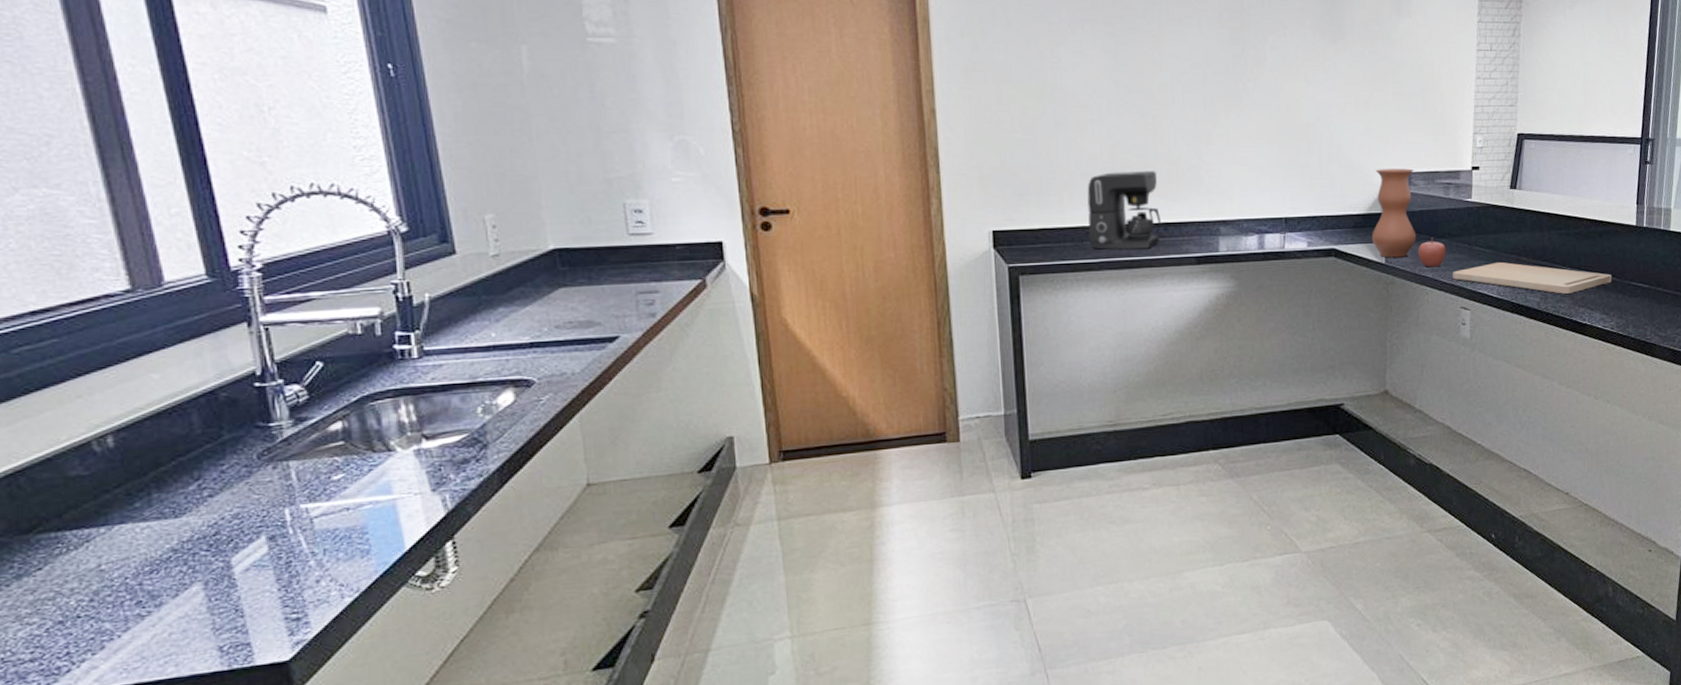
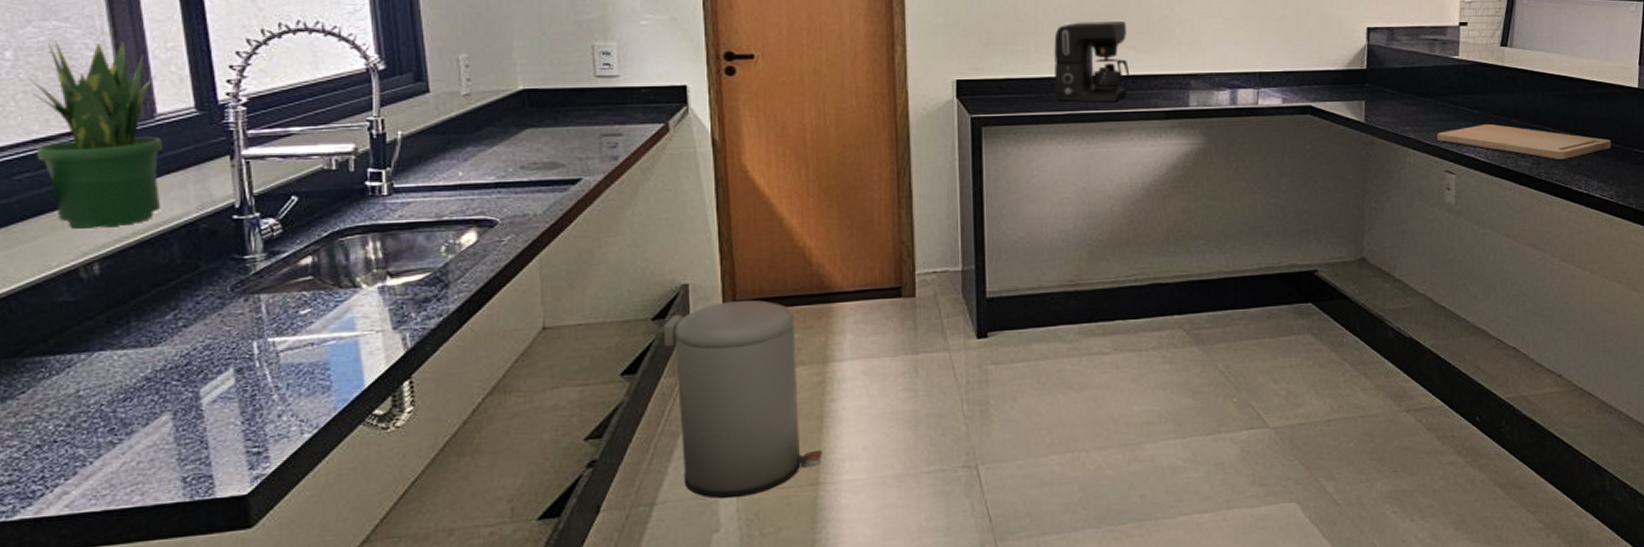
planter: none [21,208,176,401] -> present [29,41,162,229]
pedal bin: none [709,449,875,642] -> present [663,299,823,498]
vase: present [1371,168,1417,258] -> none [1350,23,1399,117]
fruit: present [1417,237,1446,267] -> none [1399,96,1430,128]

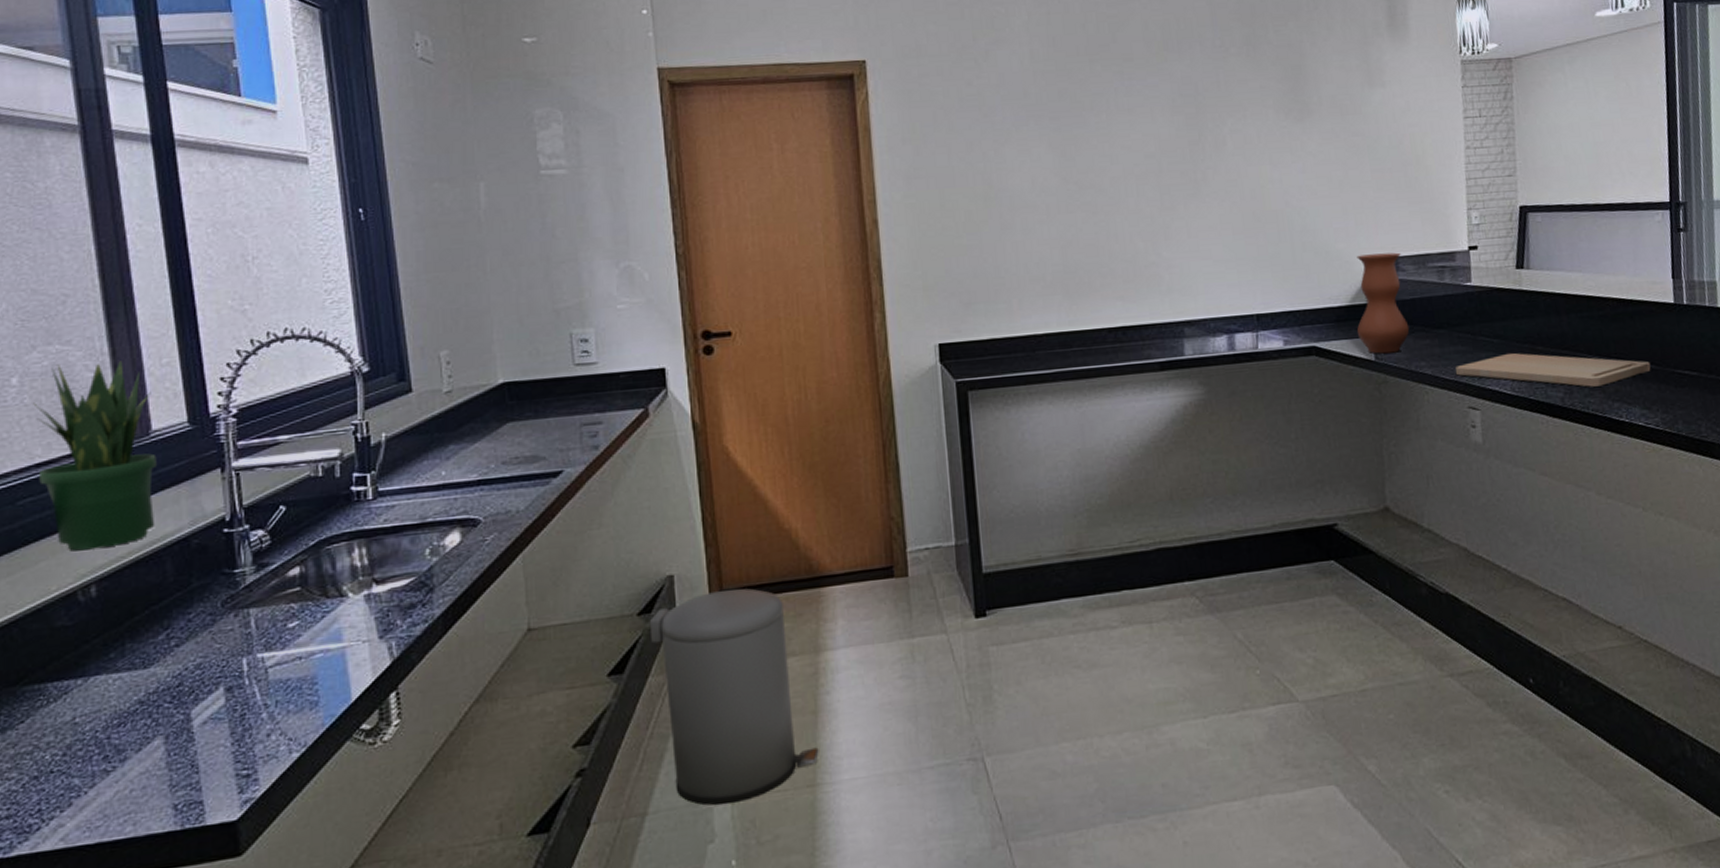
coffee maker: present [1054,21,1130,102] -> none [1037,271,1120,359]
vase: none [1350,23,1399,117] -> present [1356,252,1410,354]

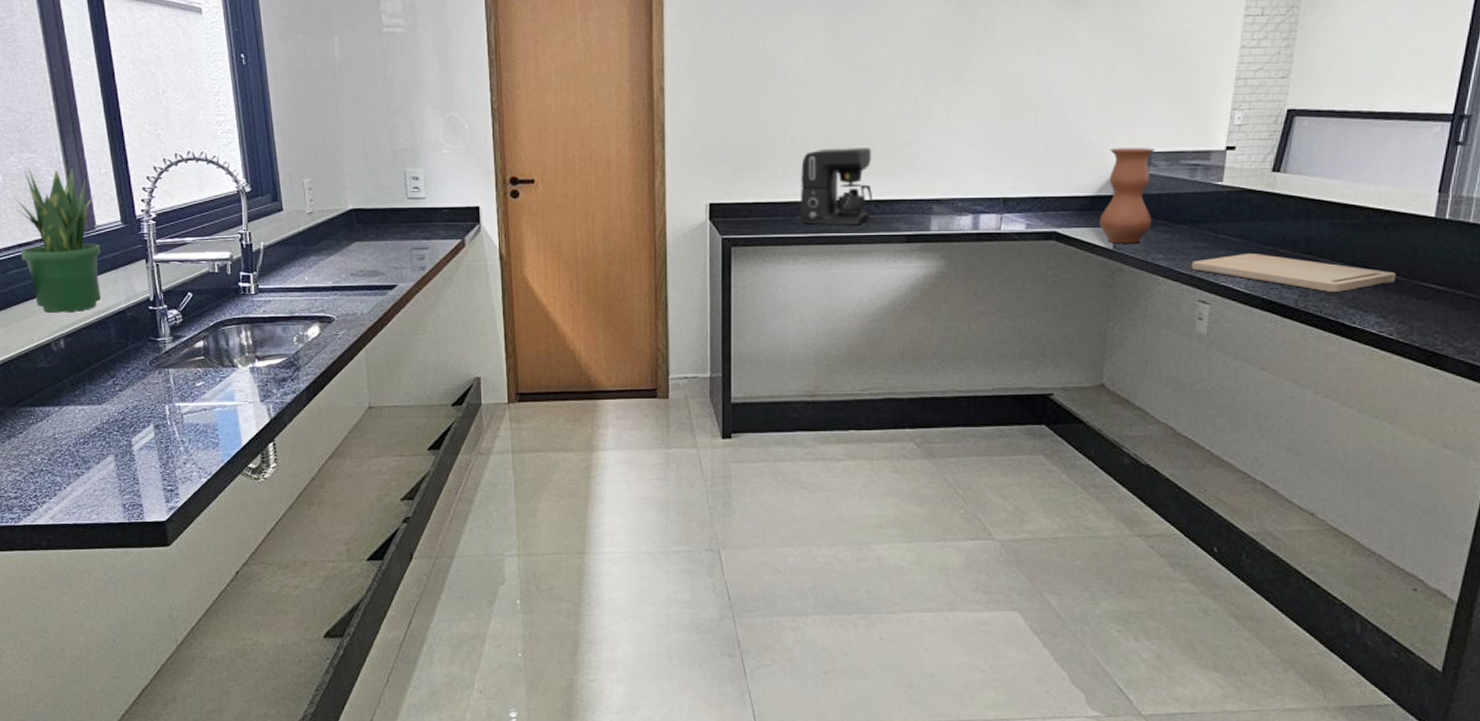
pedal bin: present [649,588,819,805] -> none [460,393,588,557]
coffee maker: none [1037,271,1120,359] -> present [799,148,873,226]

